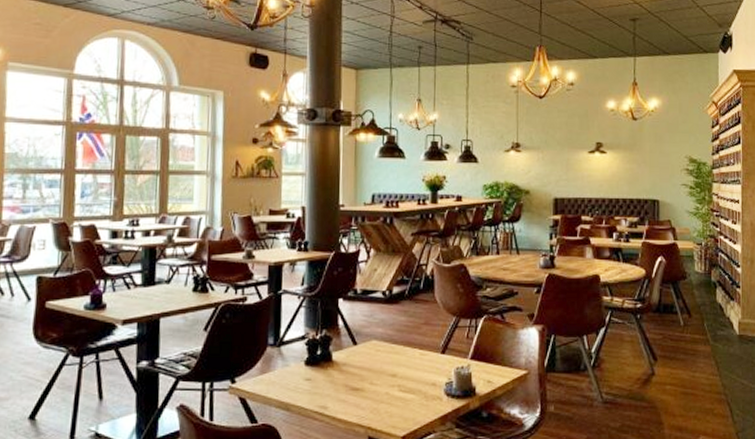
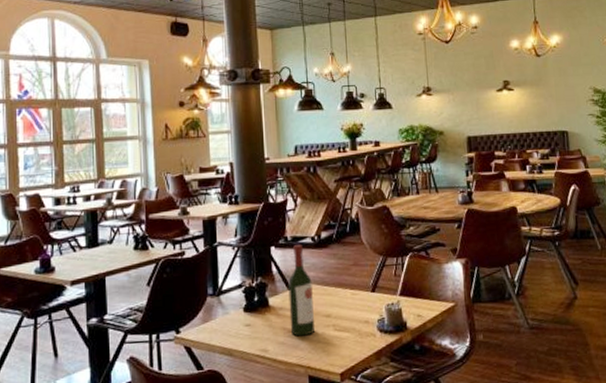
wine bottle: none [353,297,380,395] -> present [288,244,314,336]

